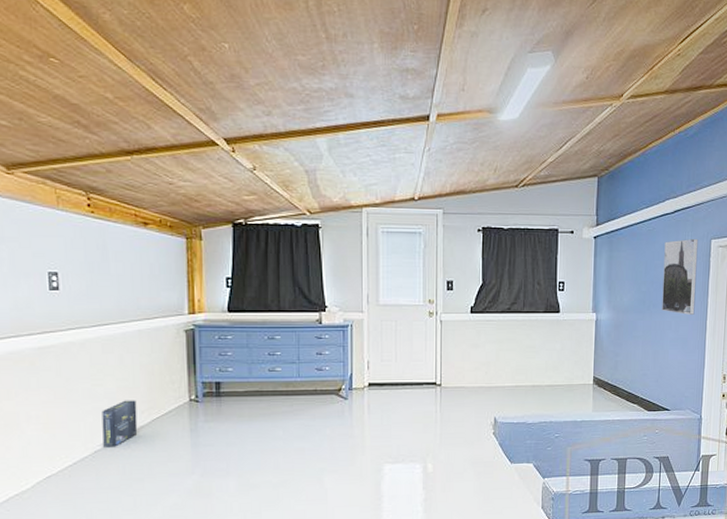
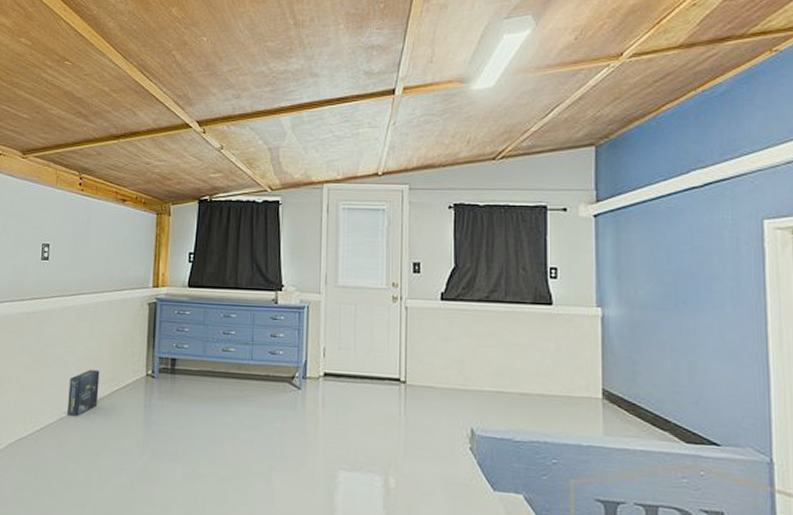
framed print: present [662,238,699,315] -> none [693,217,747,317]

